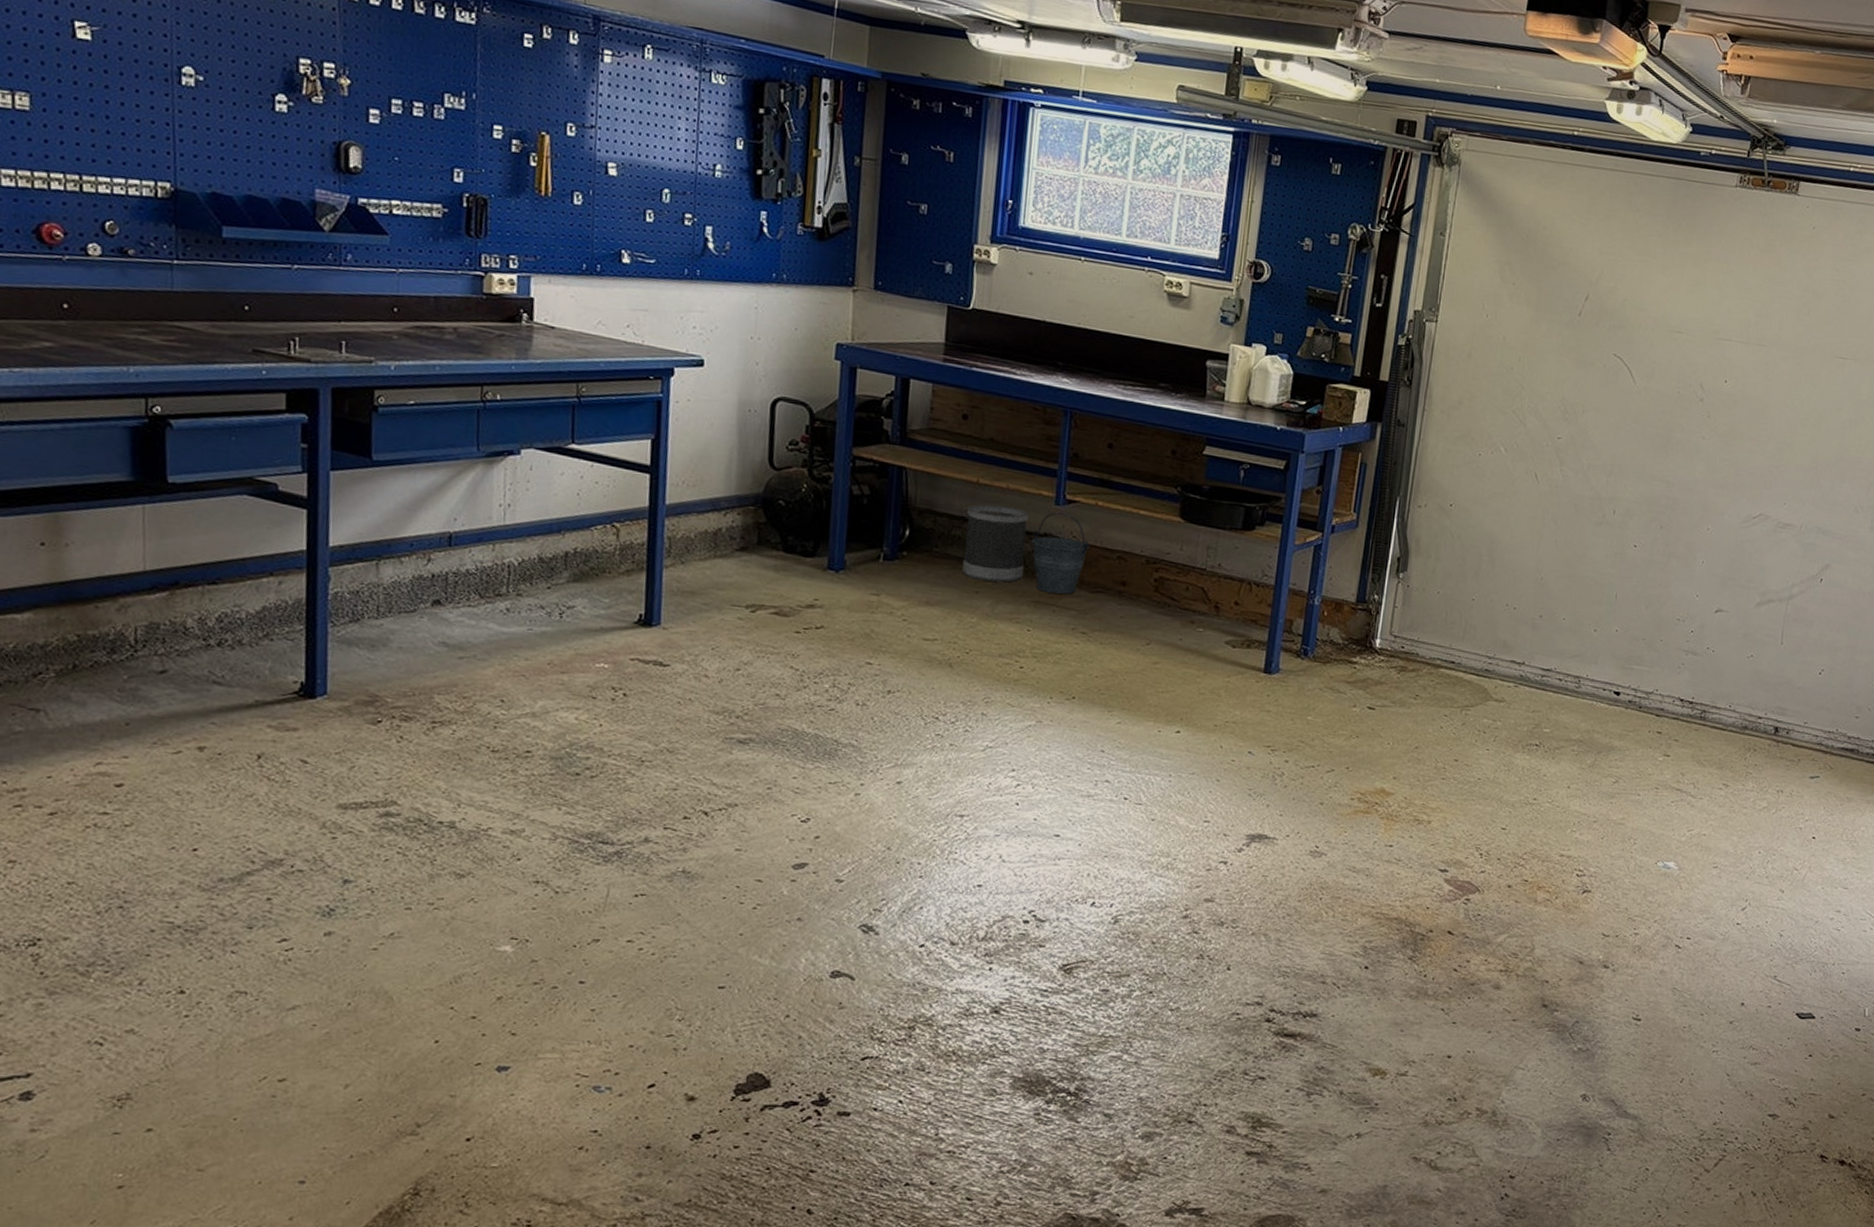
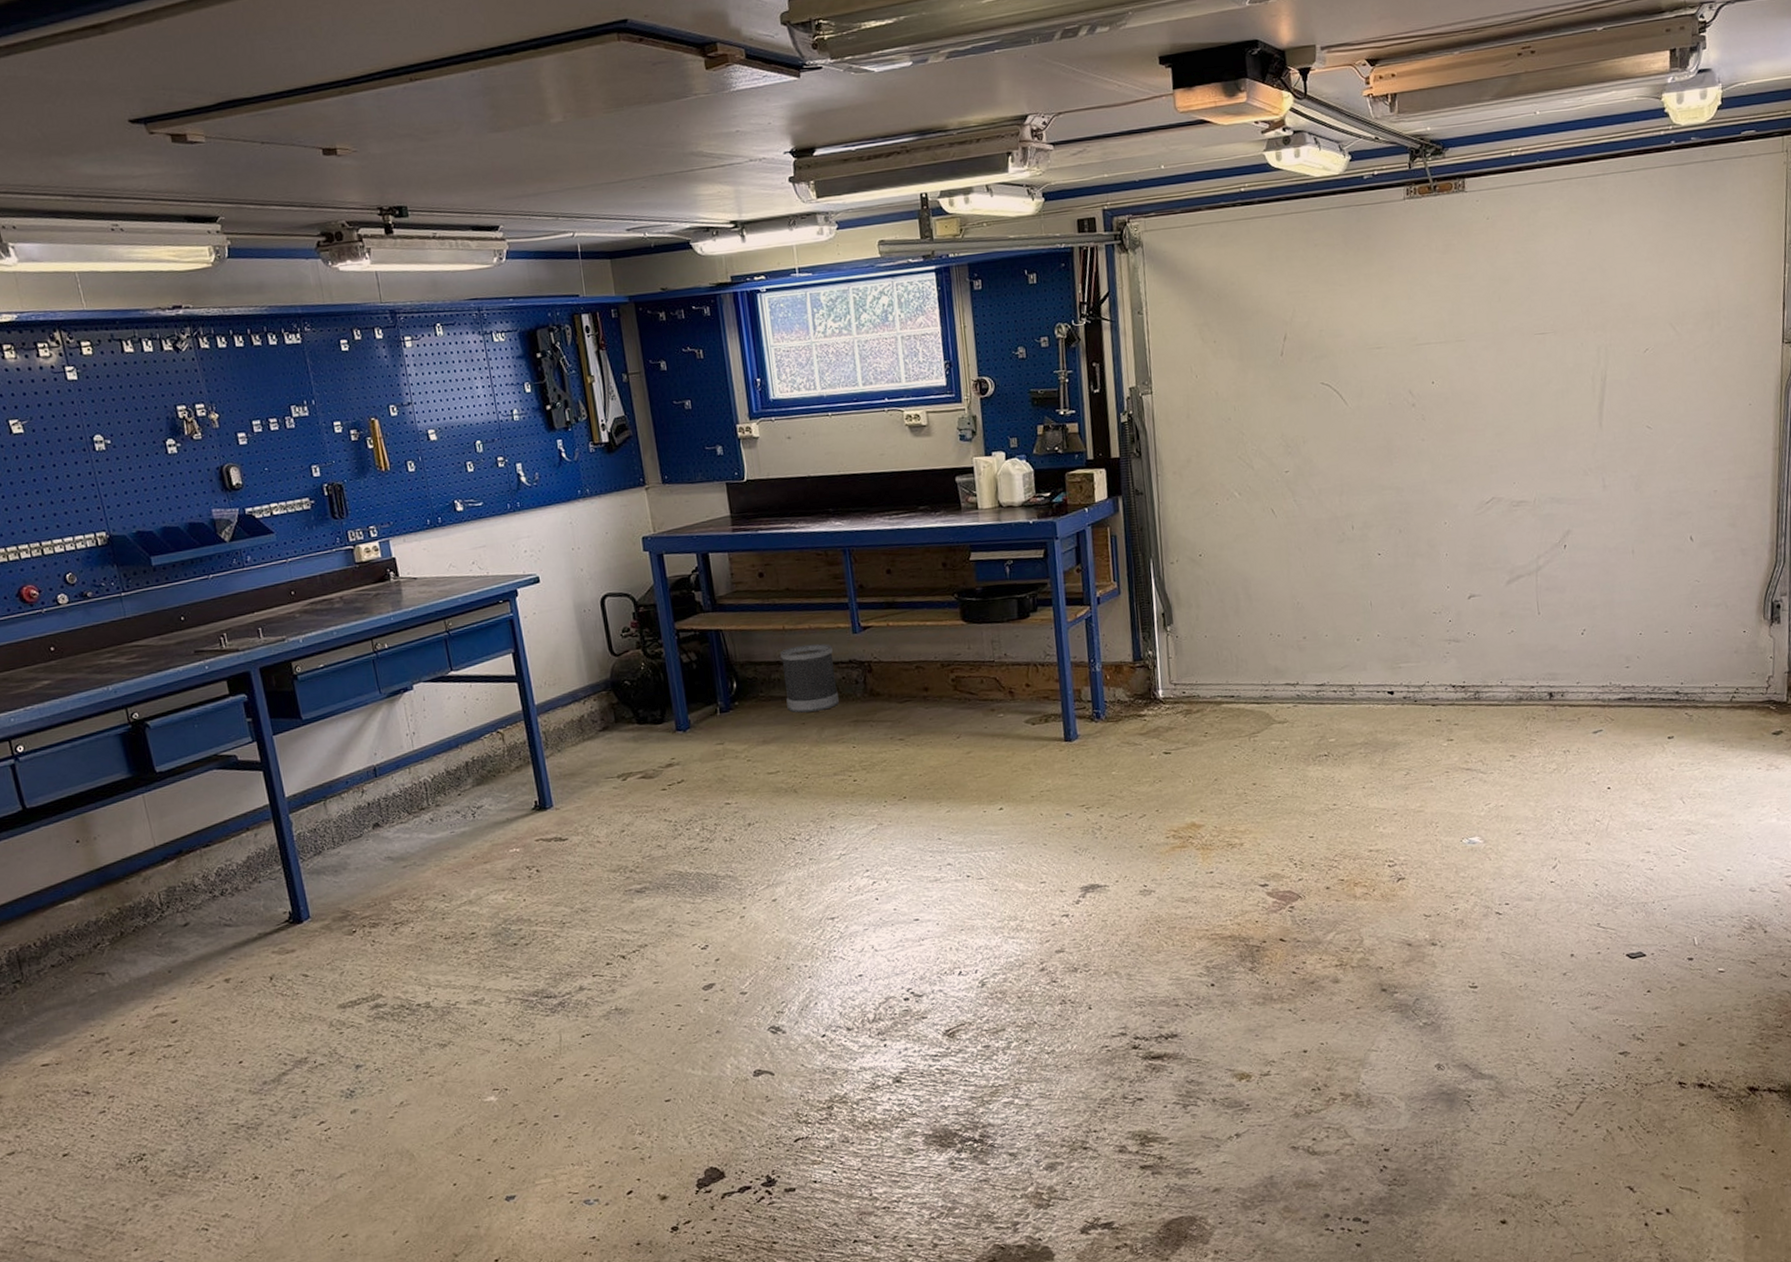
bucket: present [1030,512,1090,595] -> none [839,639,890,712]

